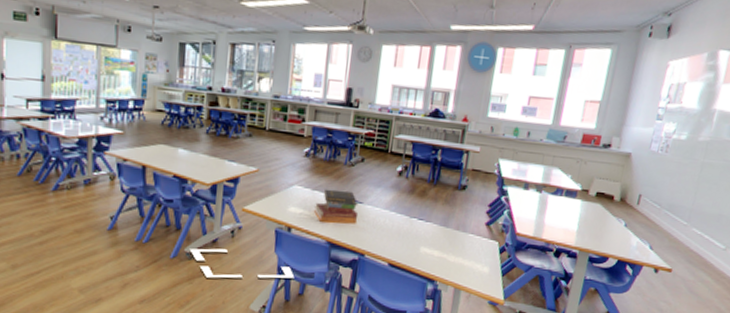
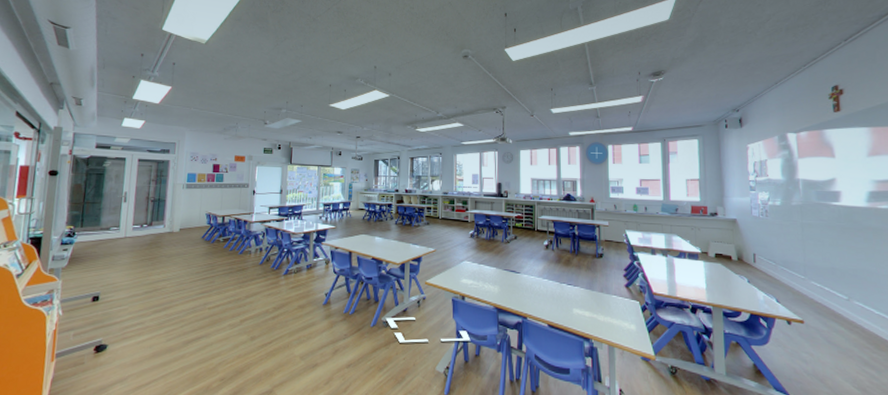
books: present [314,189,359,224] -> none [482,262,518,291]

